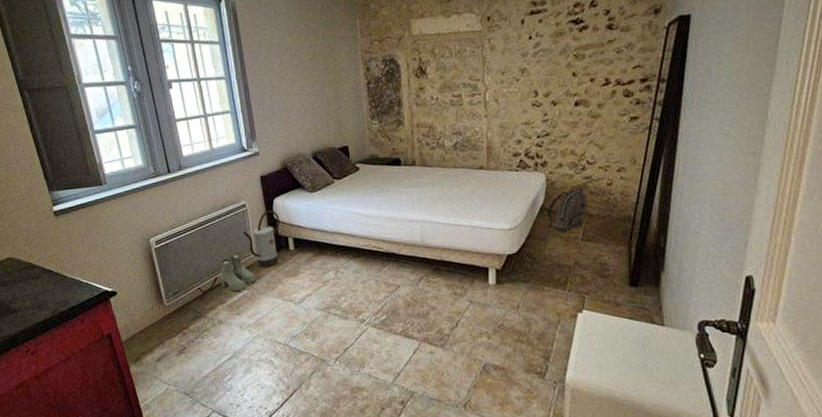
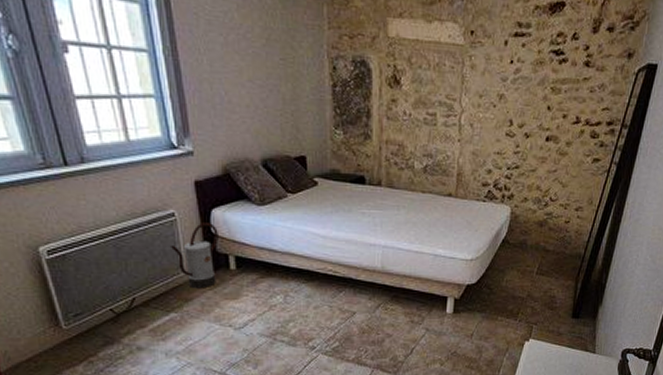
boots: present [219,253,256,291] -> none [138,270,187,314]
backpack: present [547,186,588,231] -> none [508,221,546,264]

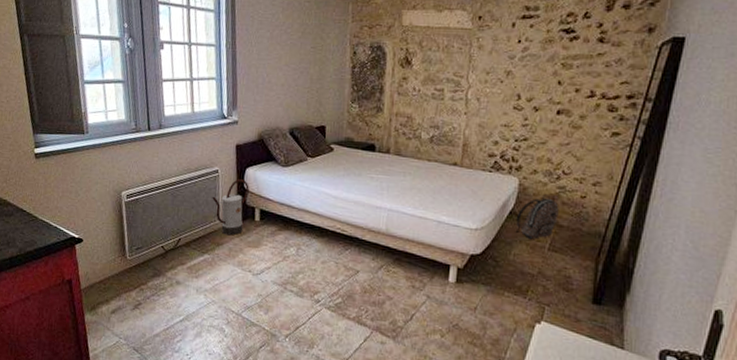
backpack: none [508,221,546,264] -> present [516,194,559,239]

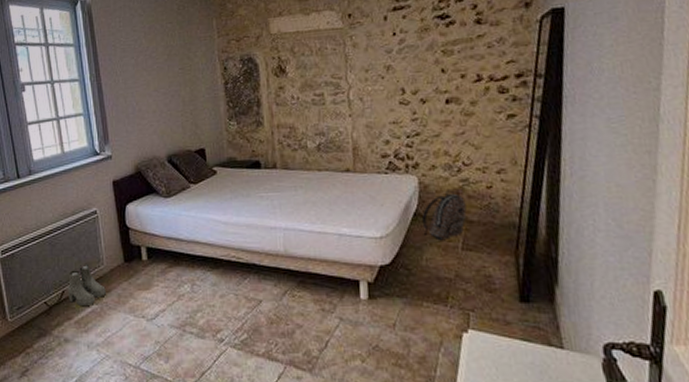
boots: none [183,216,219,255] -> present [67,263,106,306]
watering can: present [212,179,249,236] -> none [93,217,132,281]

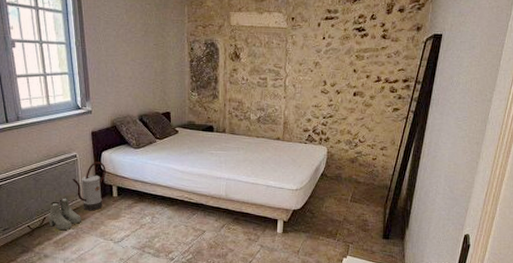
watering can: none [93,217,132,281] -> present [72,162,106,211]
backpack: present [421,190,467,240] -> none [326,159,357,194]

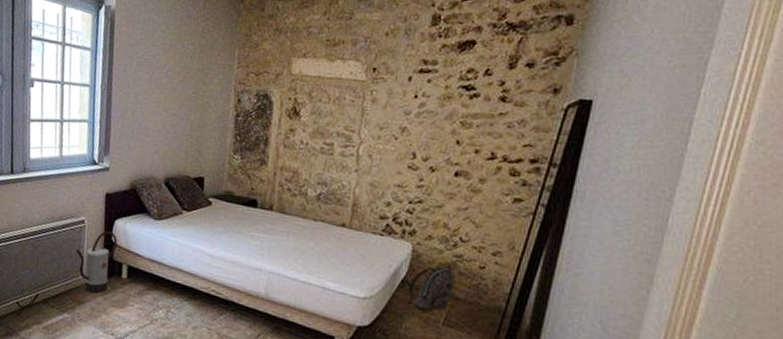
boots: present [48,196,81,230] -> none [41,270,80,314]
backpack: none [326,159,357,194] -> present [408,263,456,312]

